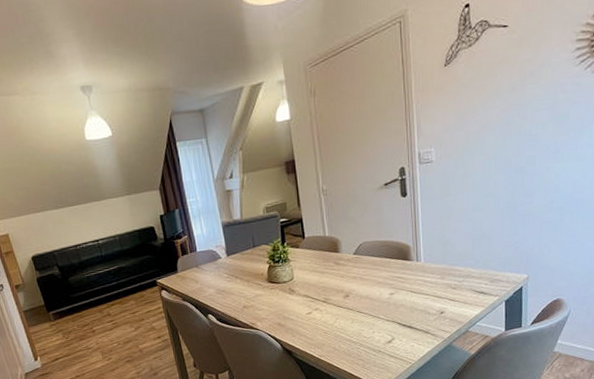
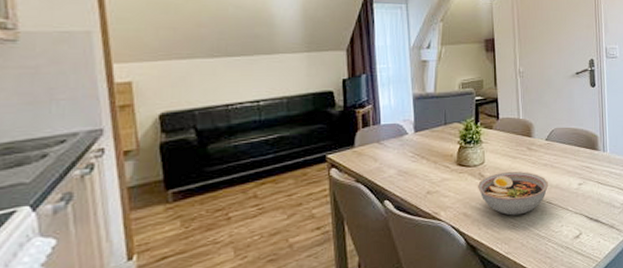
bowl: none [288,285,358,324] -> present [477,171,548,216]

